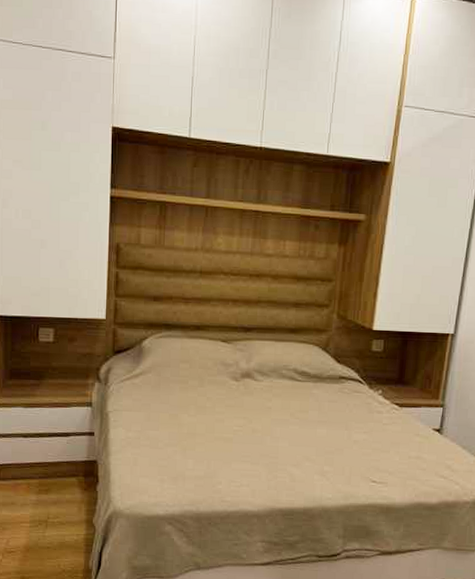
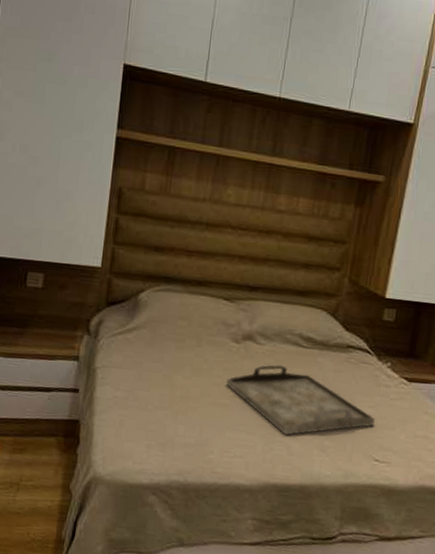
serving tray: none [229,398,370,463] -> present [226,364,375,435]

